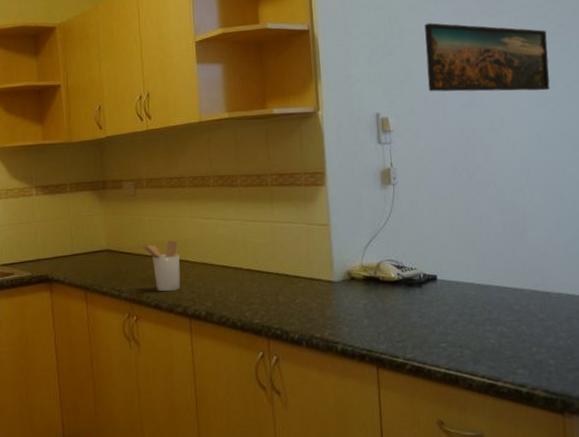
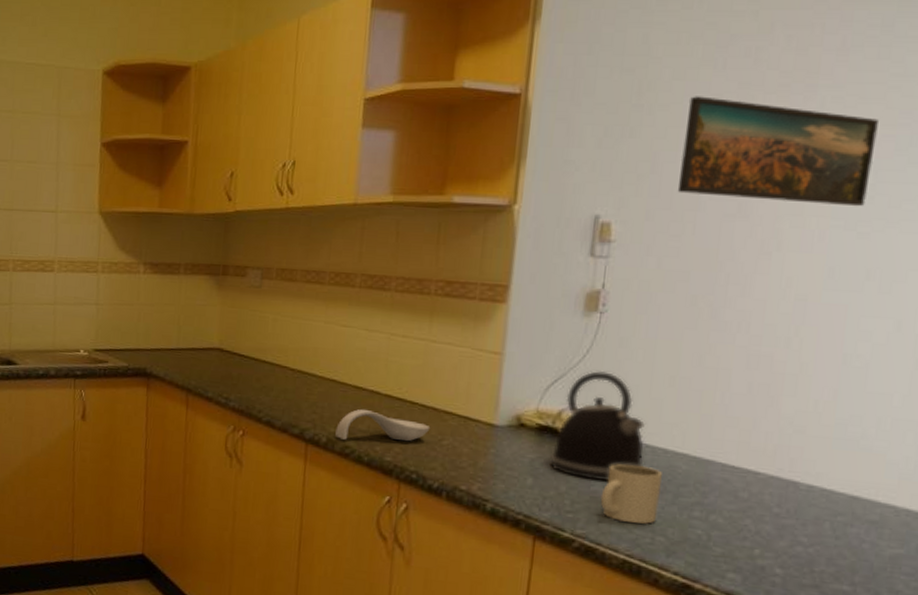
utensil holder: present [141,240,181,292] -> none [260,347,305,408]
spoon rest: none [212,283,285,311] -> present [335,408,431,442]
kettle: none [377,229,445,314] -> present [550,371,645,481]
mug: none [419,296,462,343] -> present [600,463,662,524]

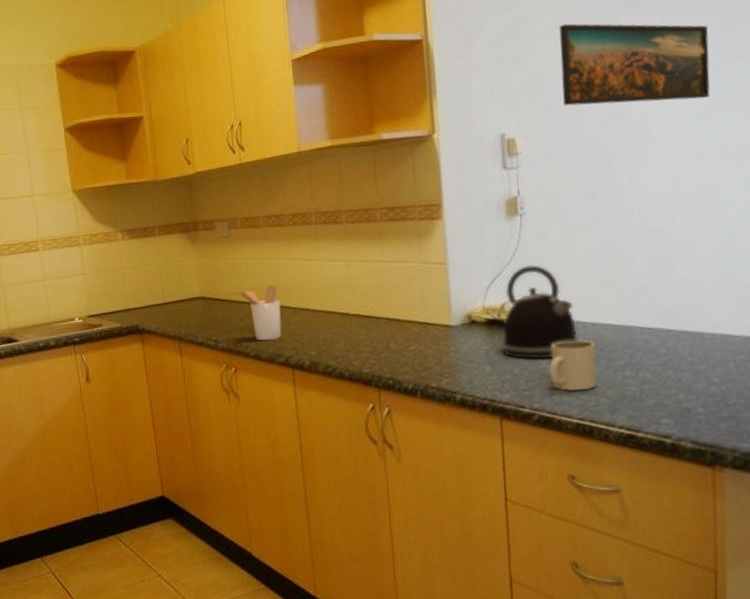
utensil holder: none [260,347,305,408] -> present [237,285,282,341]
spoon rest: present [335,408,431,442] -> none [316,330,397,361]

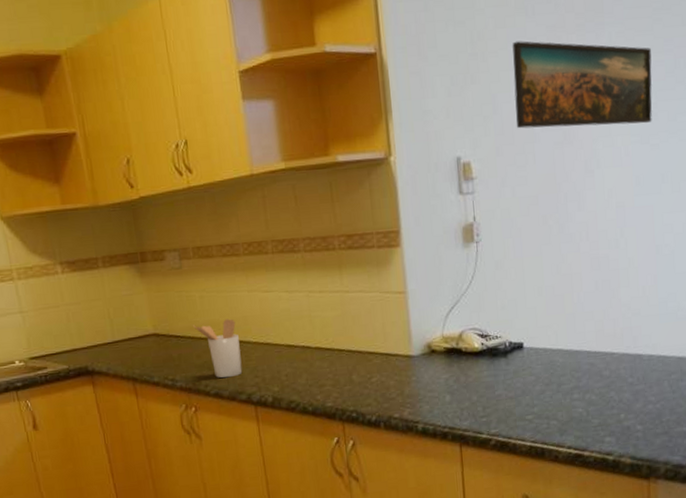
kettle: present [501,265,579,360] -> none [460,292,531,387]
mug: present [548,340,598,391] -> none [504,366,549,415]

